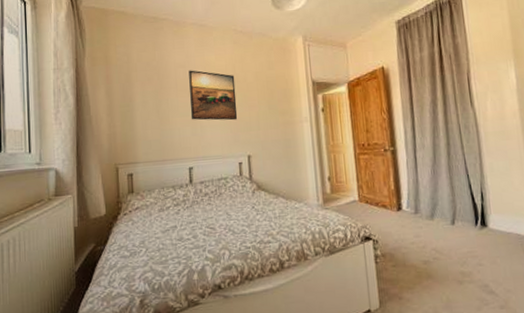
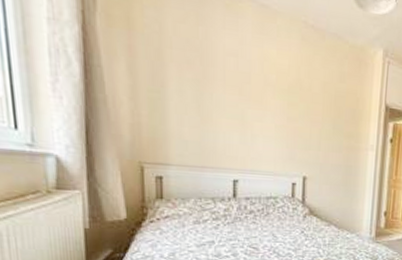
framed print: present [189,70,238,121] -> none [240,62,298,135]

